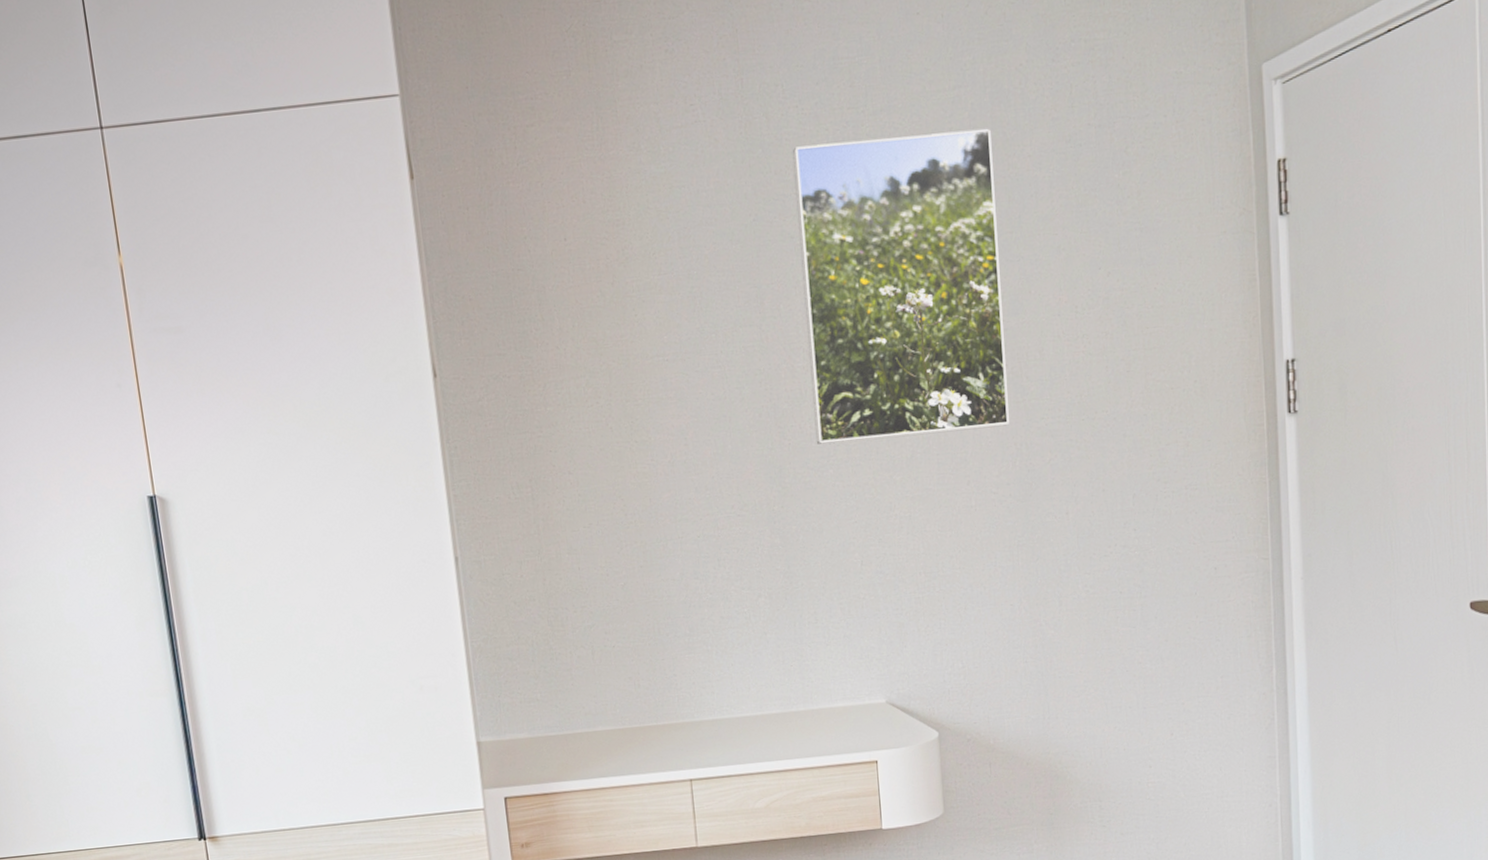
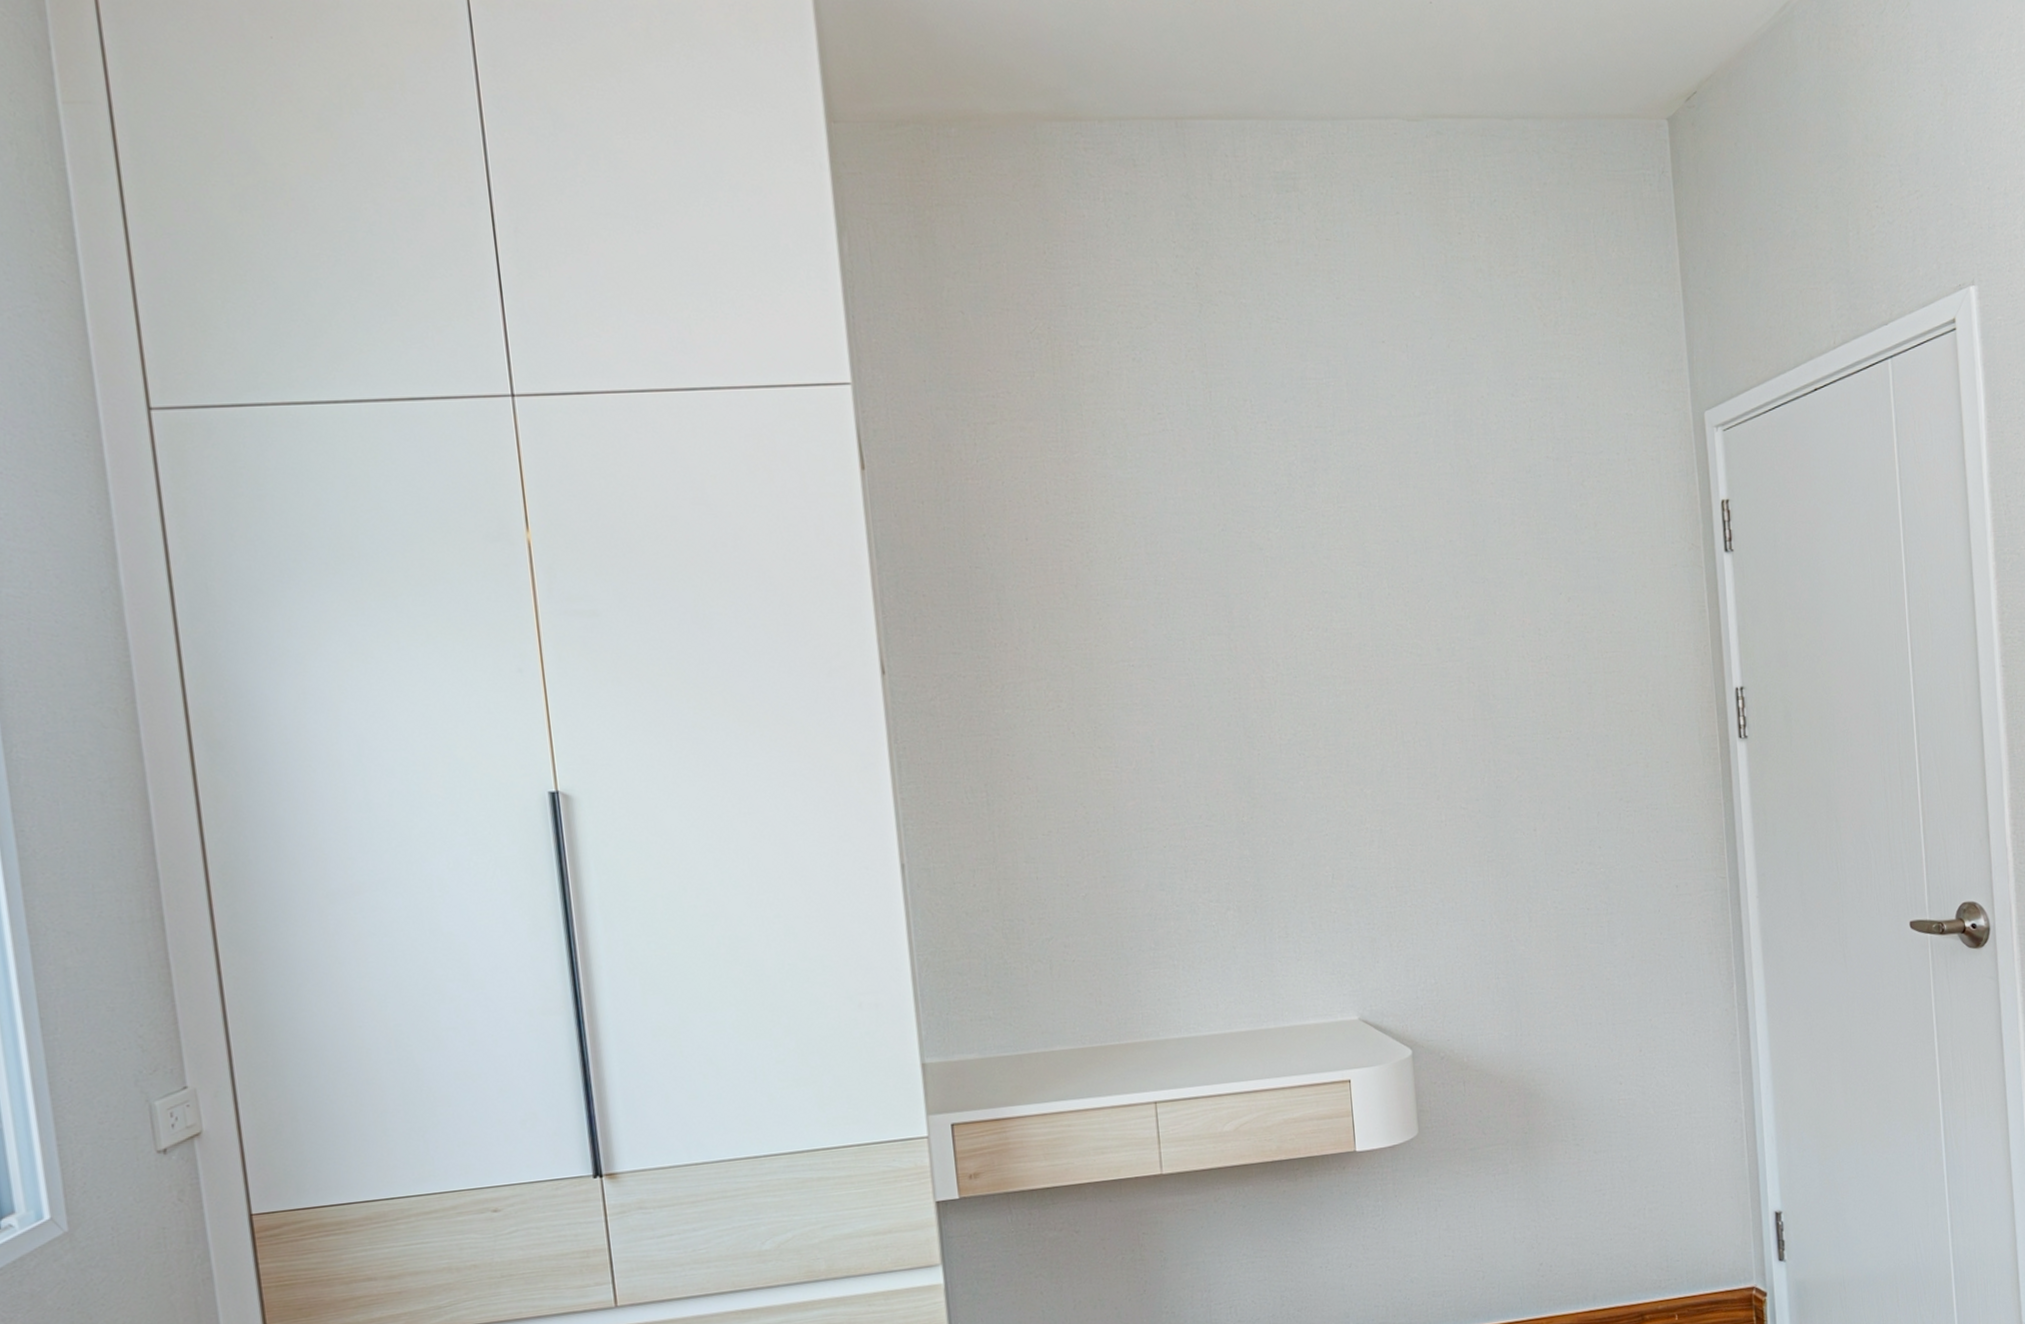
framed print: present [792,128,1009,444] -> none [1261,454,1477,756]

